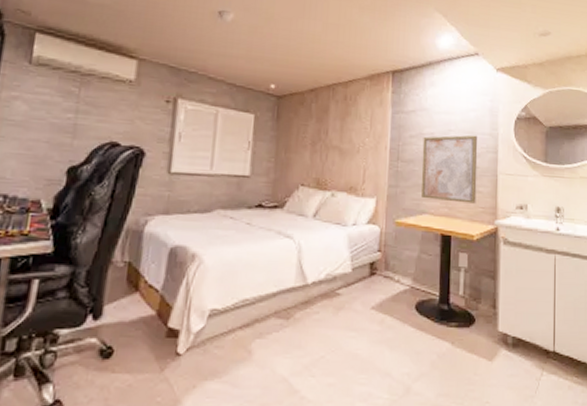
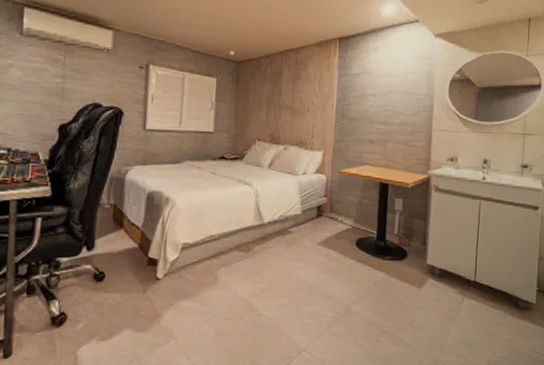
wall art: present [421,135,478,204] -> none [363,95,415,156]

